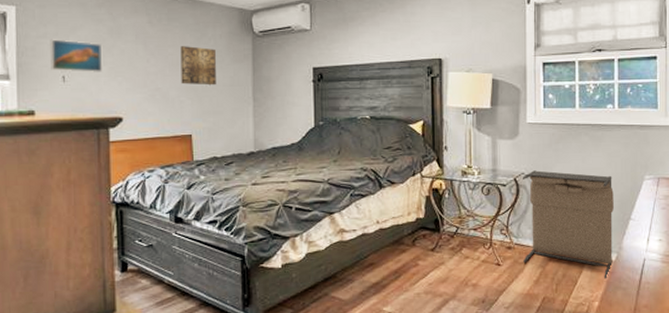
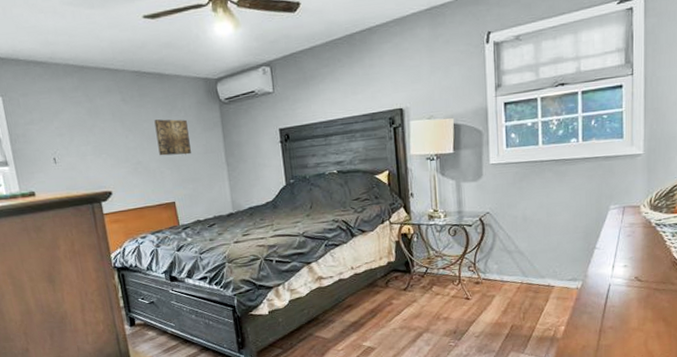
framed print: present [50,39,102,74] -> none [37,124,87,154]
laundry hamper: present [522,170,614,279] -> none [487,208,579,306]

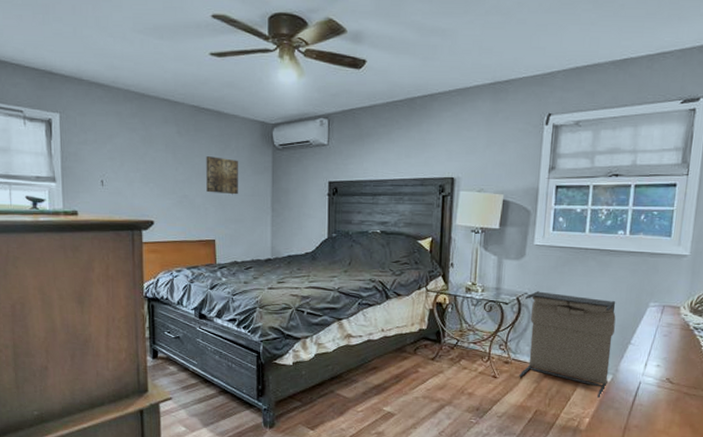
laundry hamper: none [487,208,579,306] -> present [519,291,616,398]

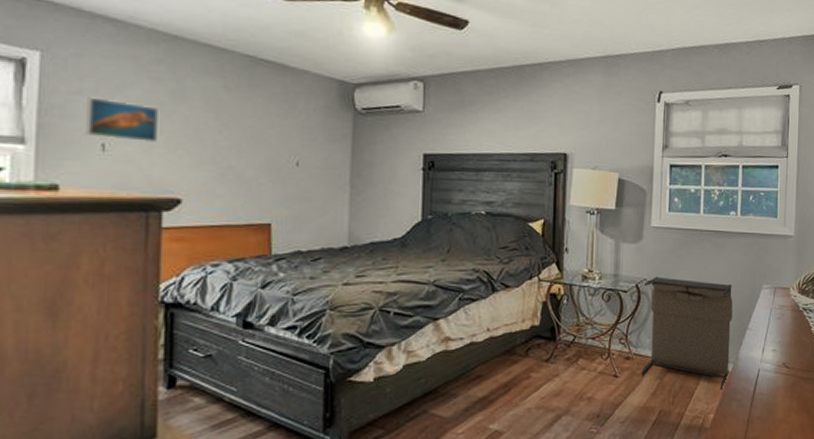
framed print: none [90,145,136,179] -> present [86,97,158,143]
wall art: present [206,156,238,195] -> none [261,118,307,167]

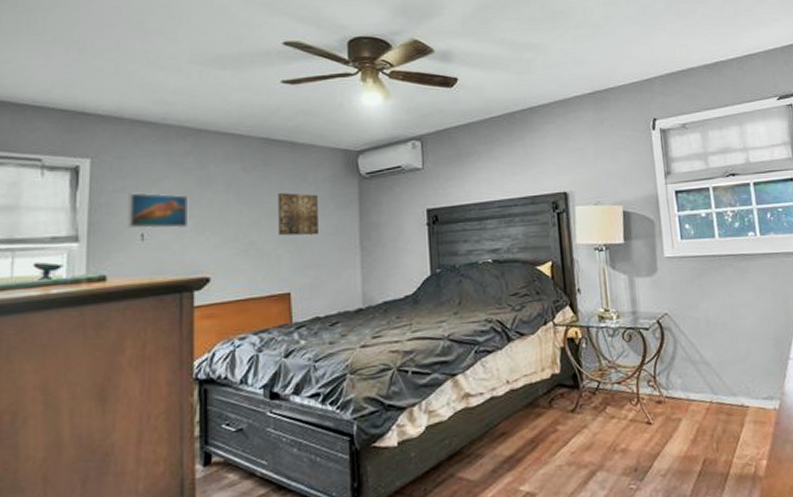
wall art: none [261,118,307,167] -> present [278,193,318,236]
laundry hamper: present [641,277,733,391] -> none [665,309,776,432]

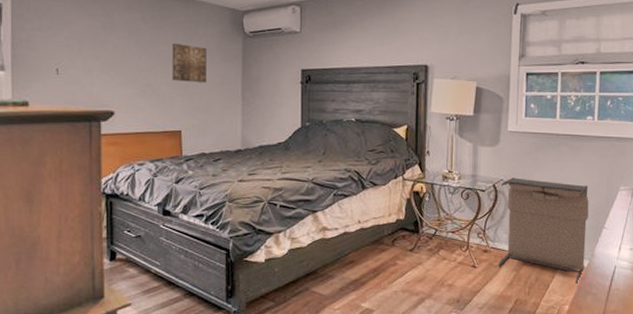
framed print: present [128,193,188,229] -> none [44,32,95,67]
laundry hamper: none [665,309,776,432] -> present [498,177,589,285]

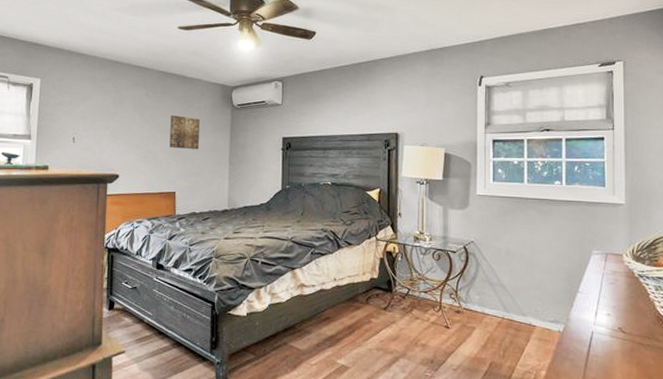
laundry hamper: present [498,177,589,285] -> none [471,240,561,349]

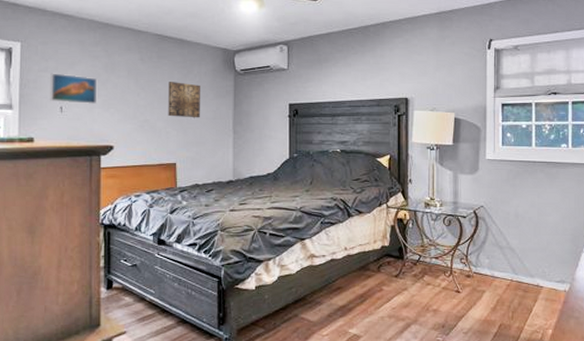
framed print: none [64,106,106,136] -> present [50,73,97,105]

